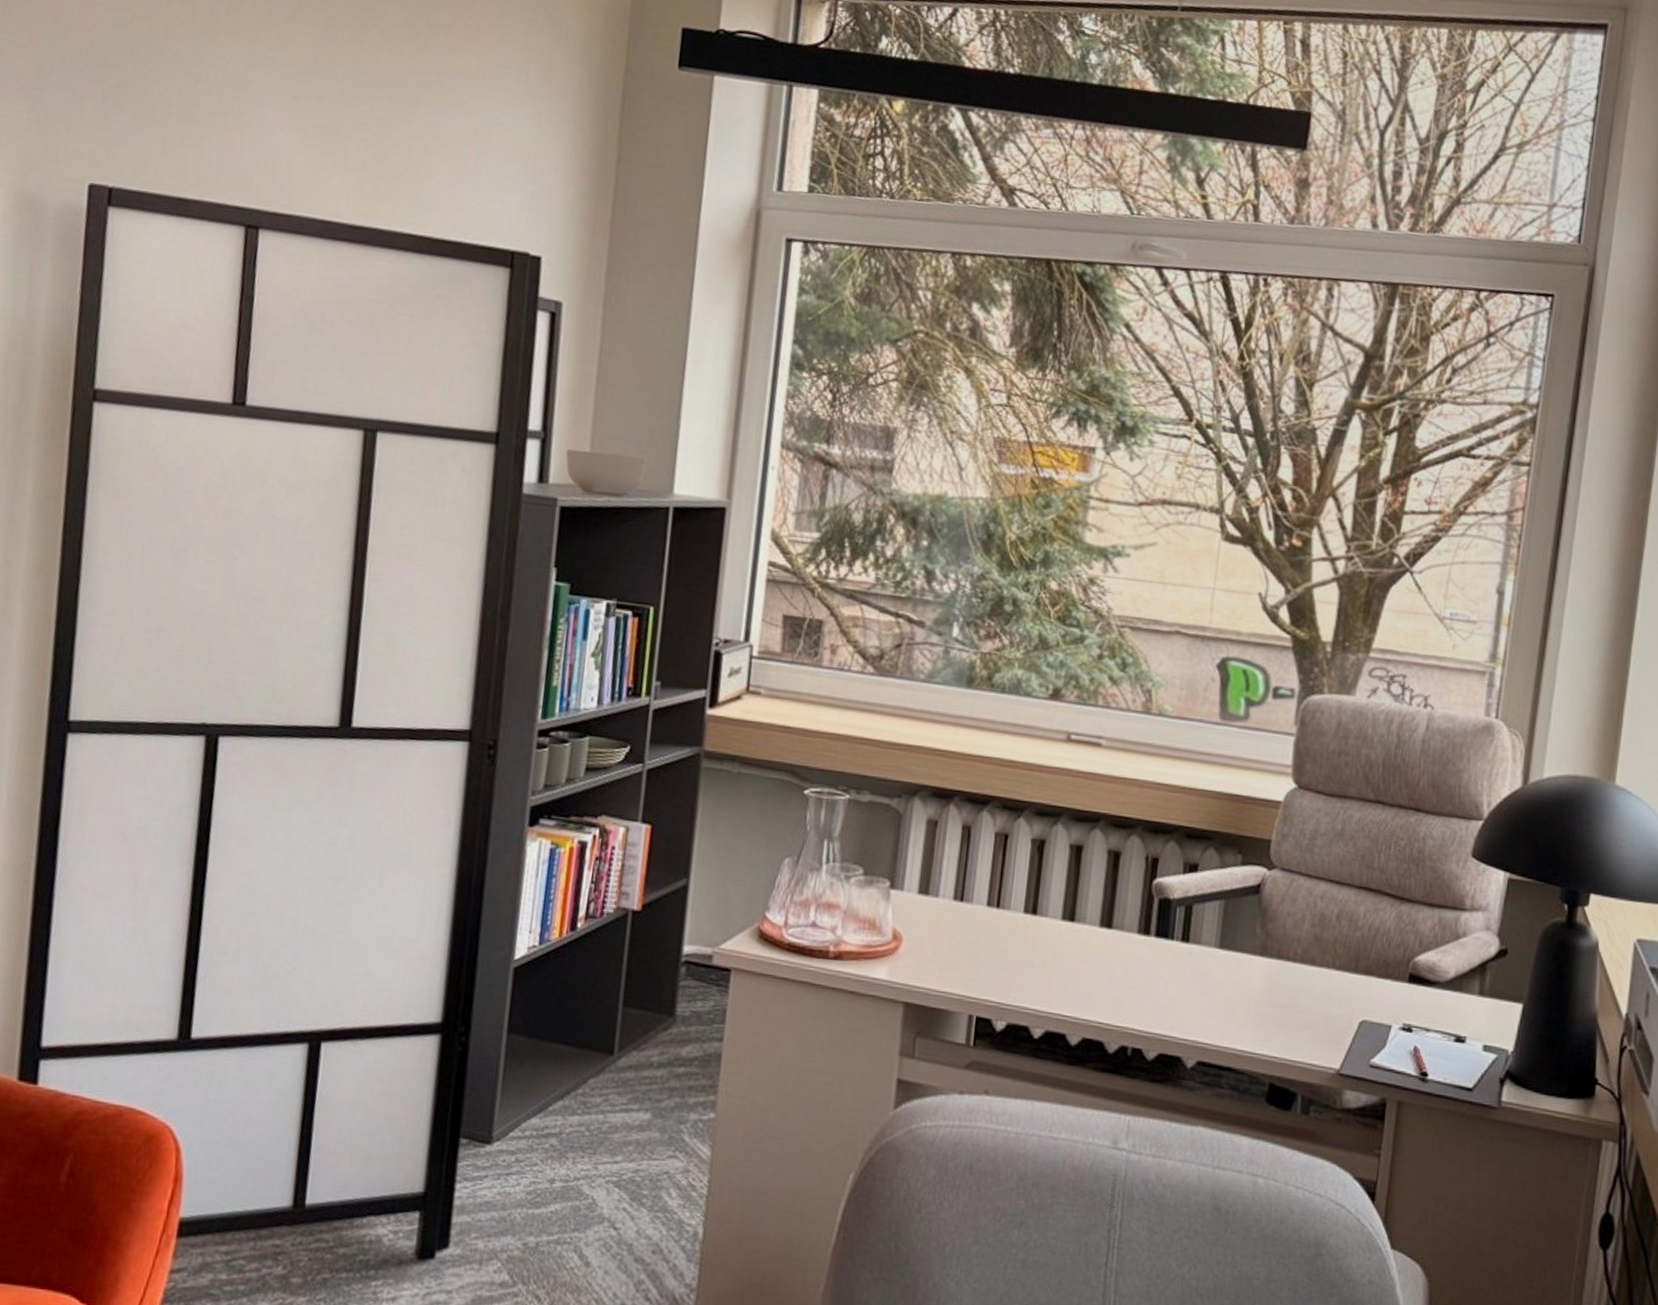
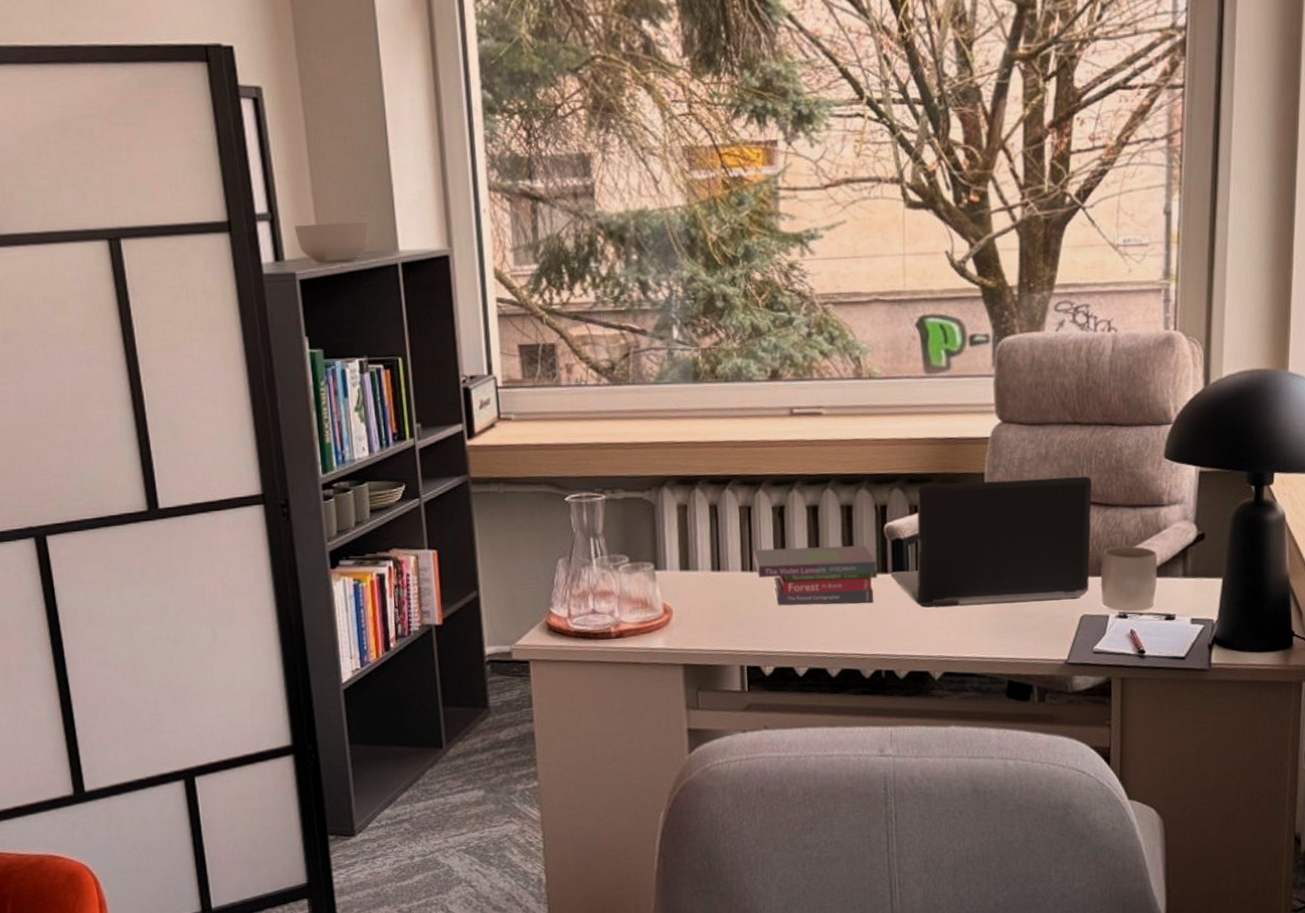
books: none [1002,884,1139,967] -> present [753,545,878,606]
laptop computer: none [1152,842,1389,1001] -> present [890,476,1092,608]
mug: none [1385,947,1453,1027] -> present [1100,546,1158,612]

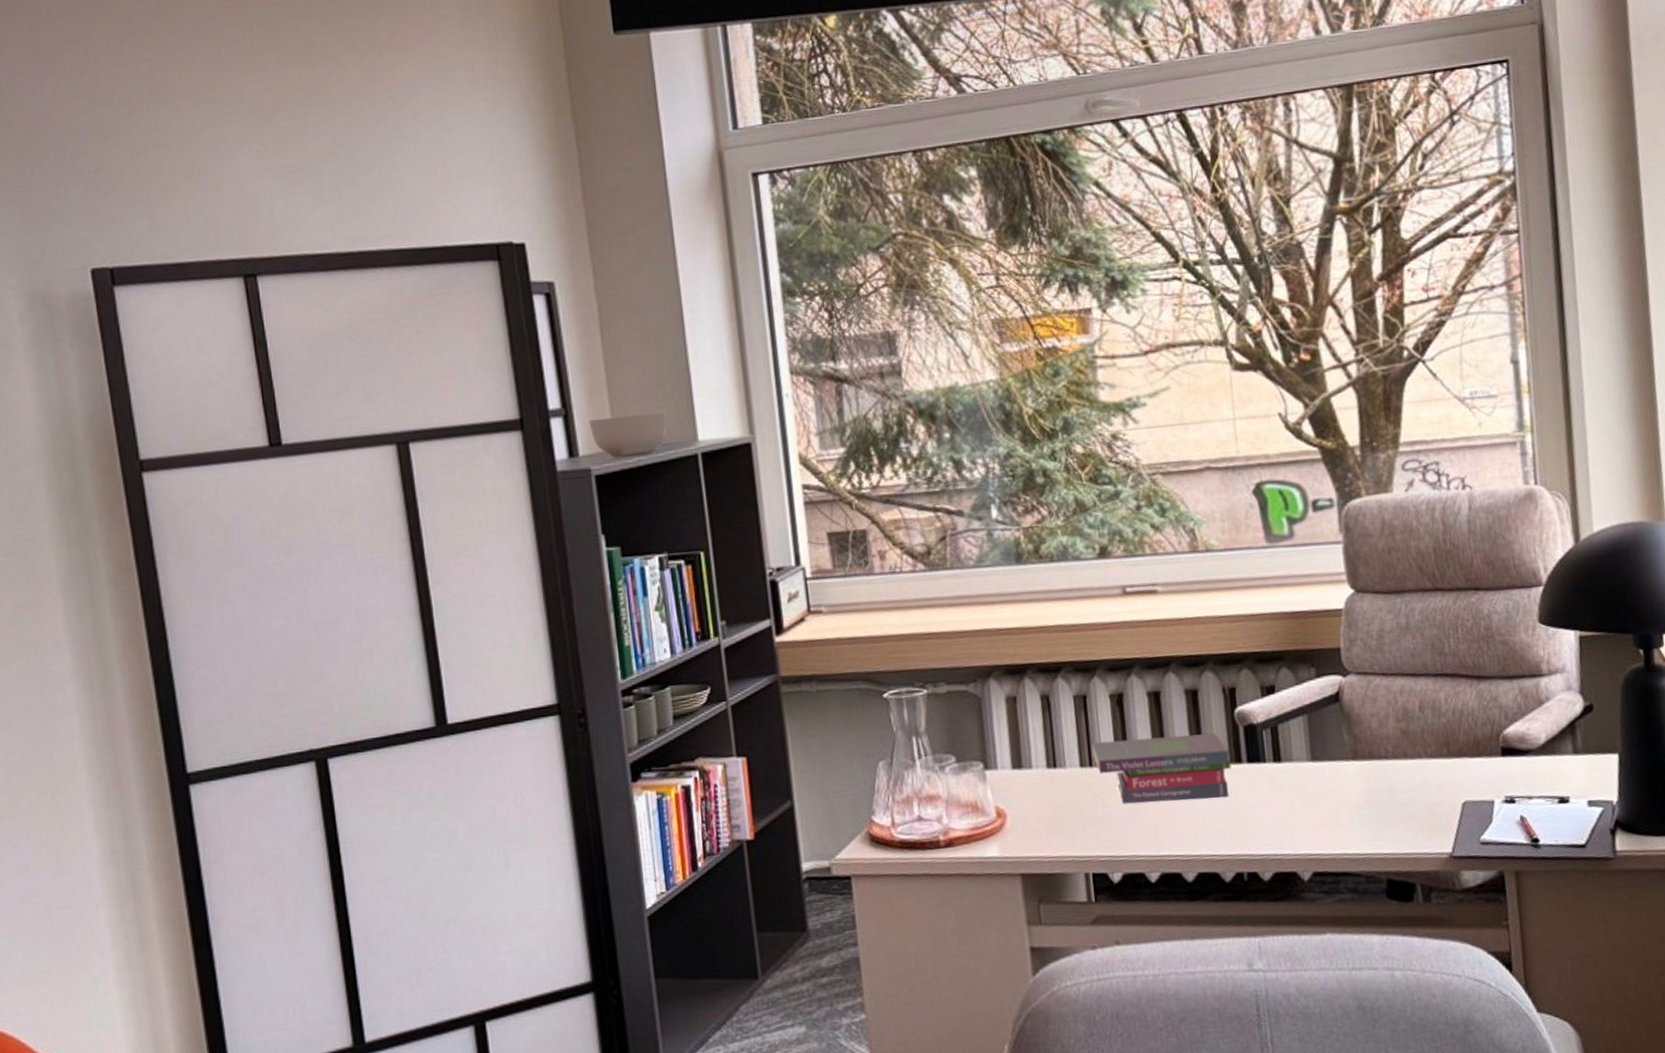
laptop computer: present [890,476,1092,608] -> none [1245,647,1469,800]
mug: present [1100,546,1158,612] -> none [1479,721,1545,796]

